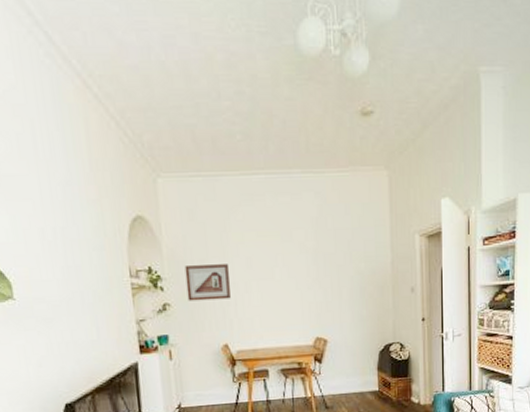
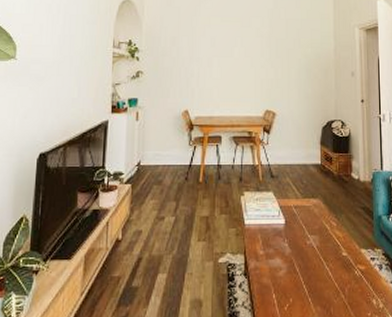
picture frame: present [184,264,231,301] -> none [158,41,195,71]

